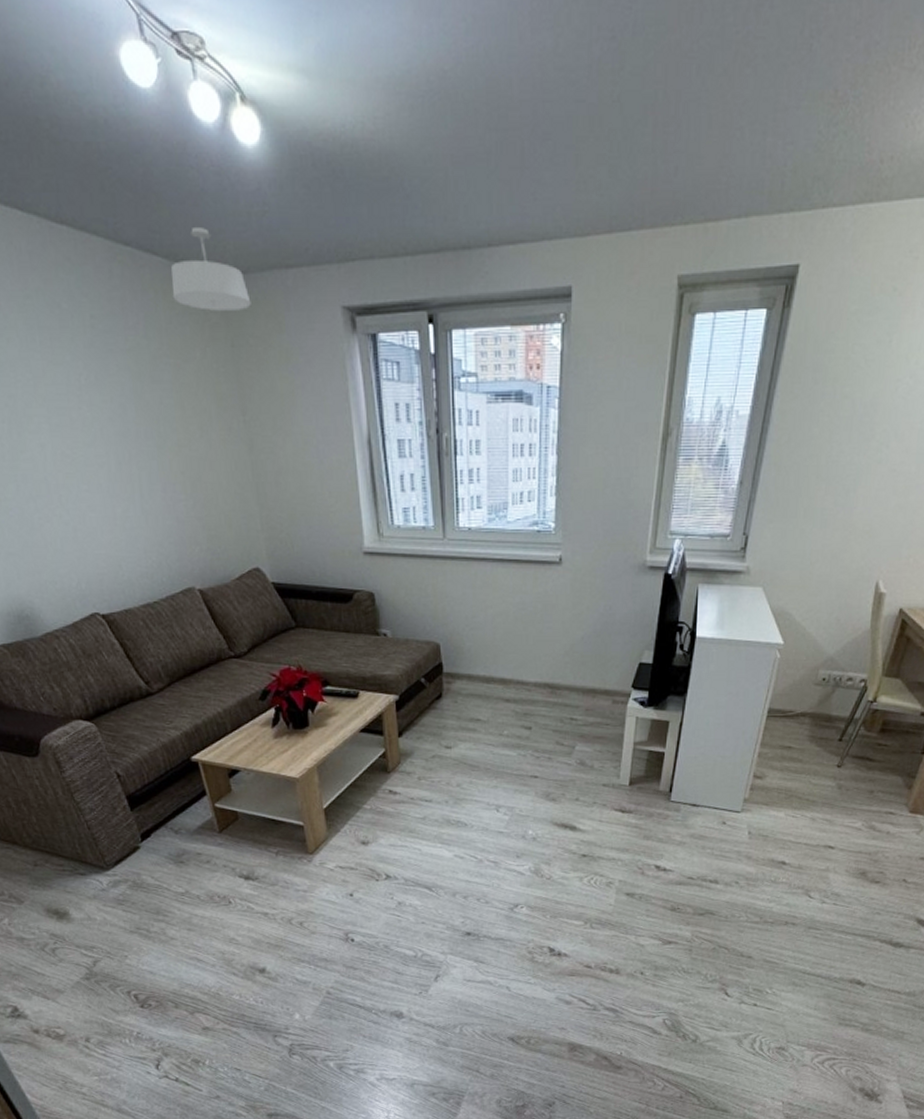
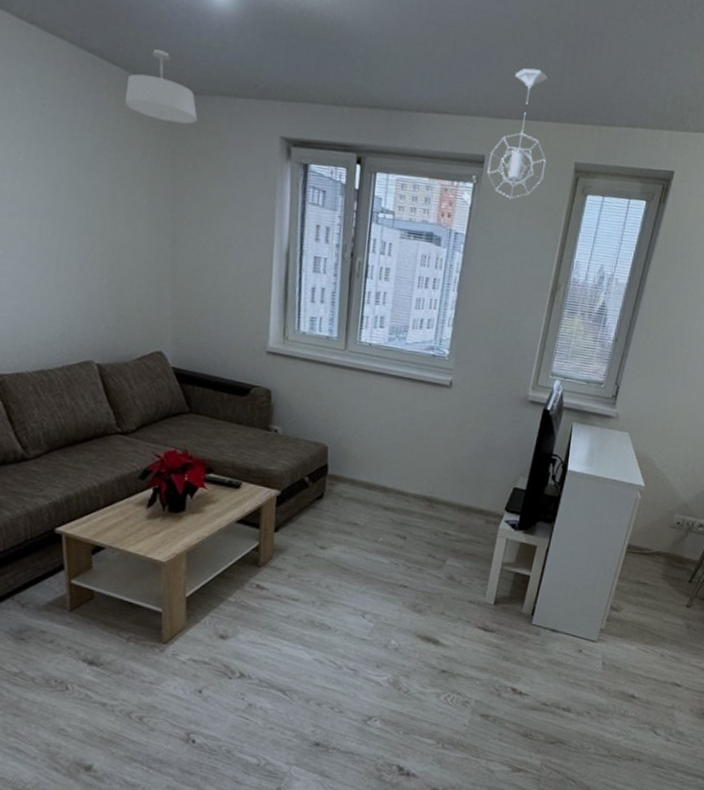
pendant light: none [576,164,644,335] -> present [487,68,548,199]

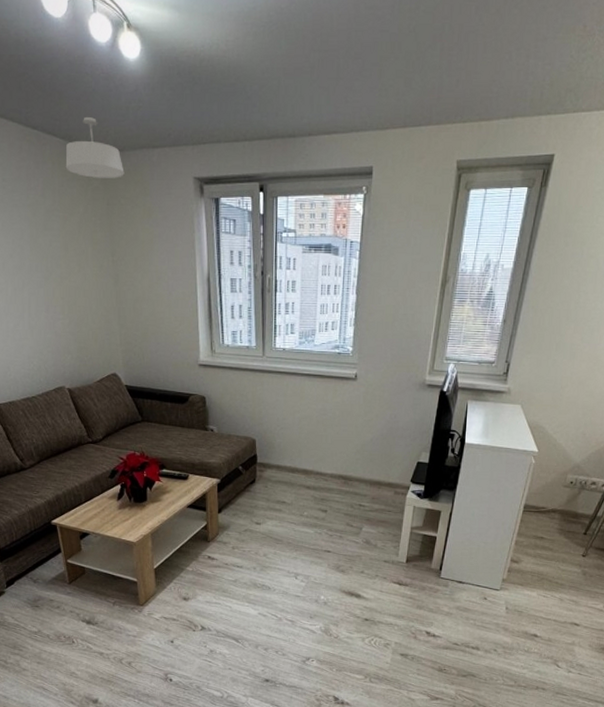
pendant light: present [487,68,548,199] -> none [376,77,430,204]

